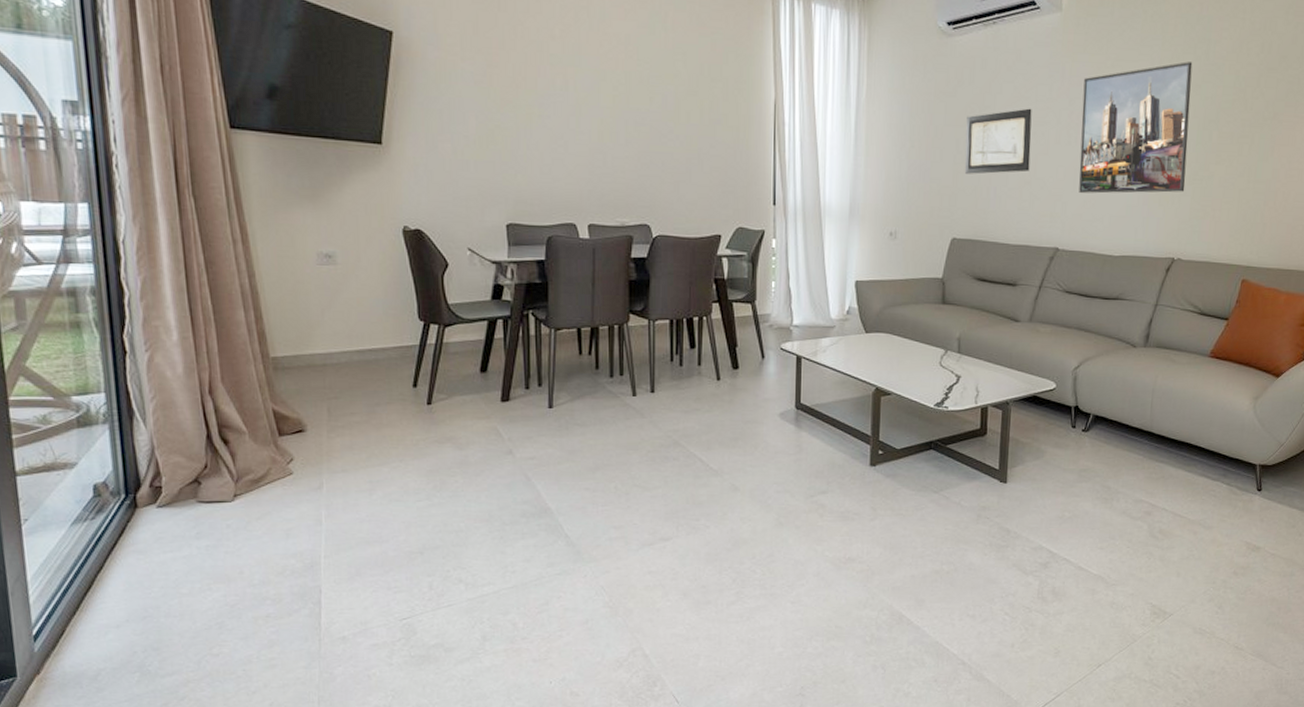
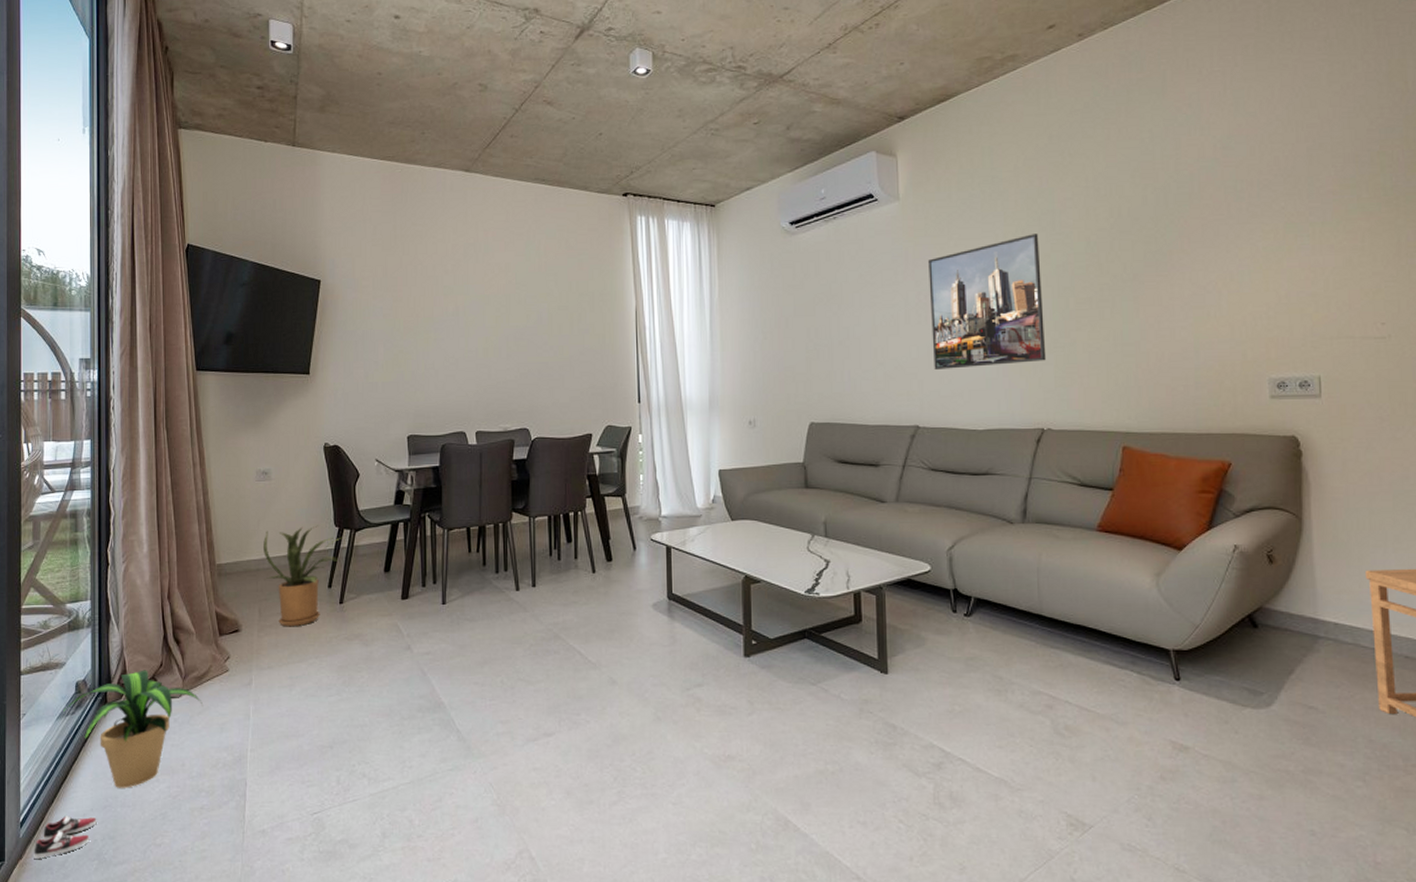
sneaker: none [54,627,135,673] -> present [34,816,97,859]
potted plant: none [79,471,262,598] -> present [63,670,203,788]
house plant: none [330,318,429,428] -> present [263,525,342,627]
wall art: present [964,108,1032,174] -> none [815,293,882,360]

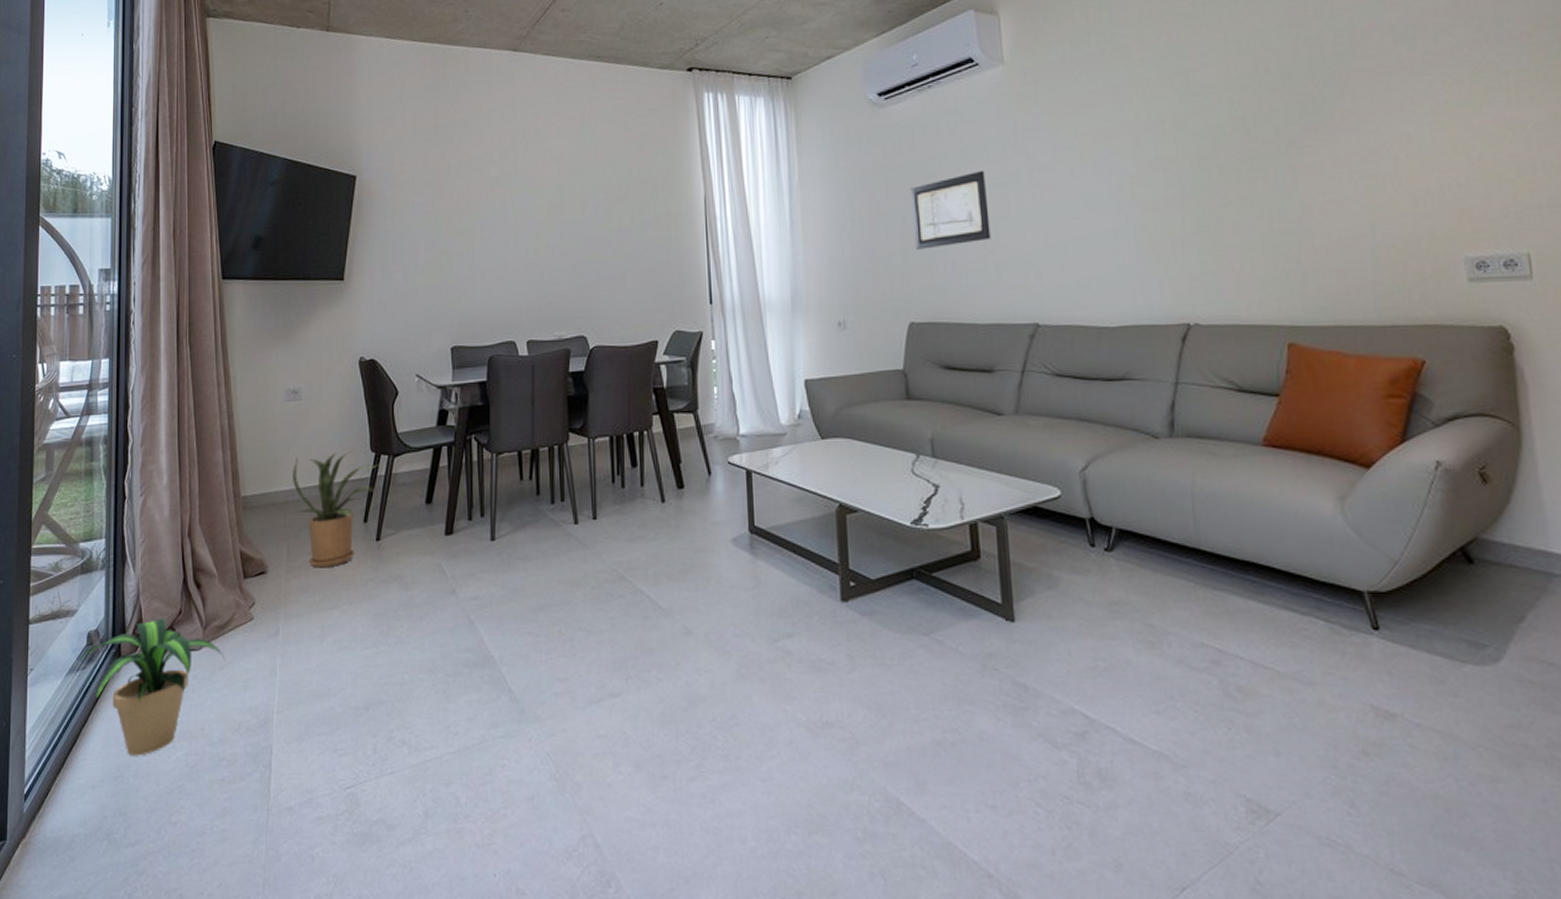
sneaker: present [34,816,97,859] -> none [38,787,107,838]
wall art: none [815,293,882,360] -> present [911,170,991,250]
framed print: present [928,234,1047,369] -> none [1041,96,1189,257]

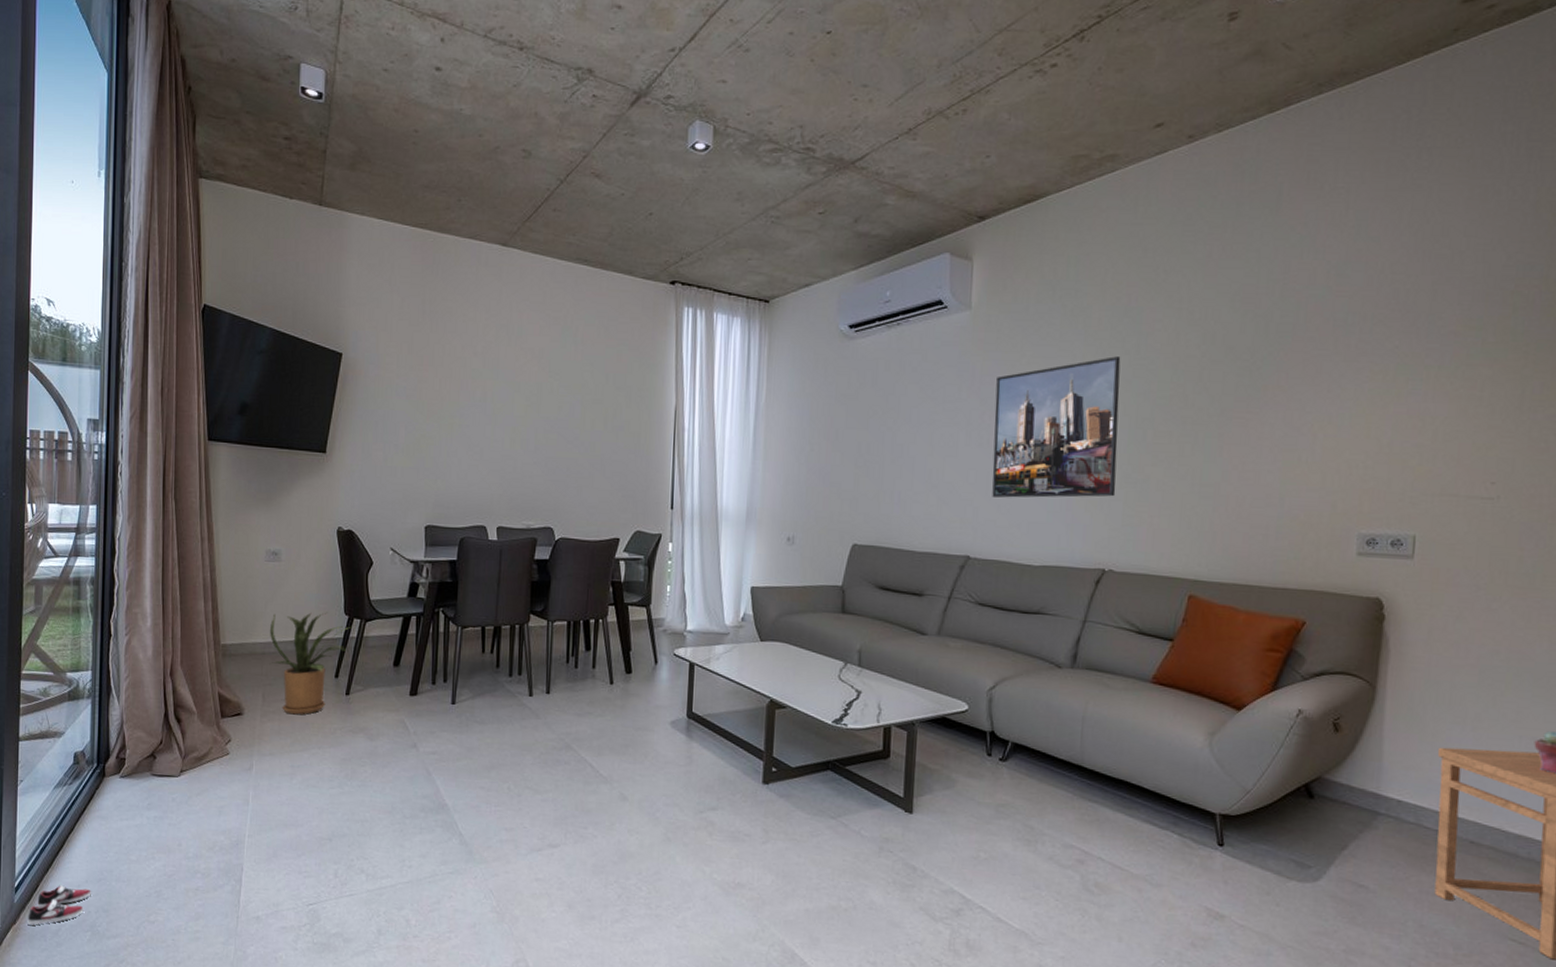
sneaker: none [38,787,107,838] -> present [27,885,91,925]
potted plant: present [74,618,225,756] -> none [61,746,202,863]
wall art: present [911,170,991,250] -> none [866,409,939,478]
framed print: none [1041,96,1189,257] -> present [992,356,1121,498]

